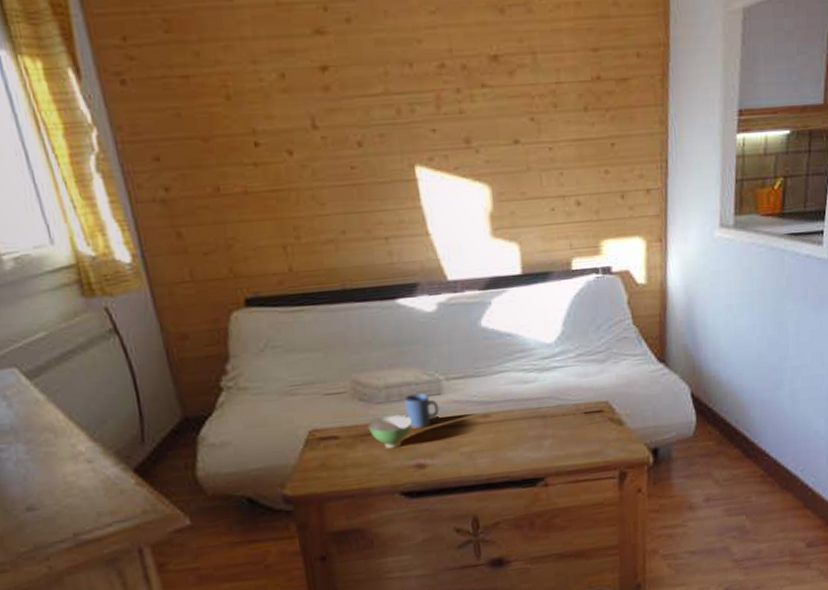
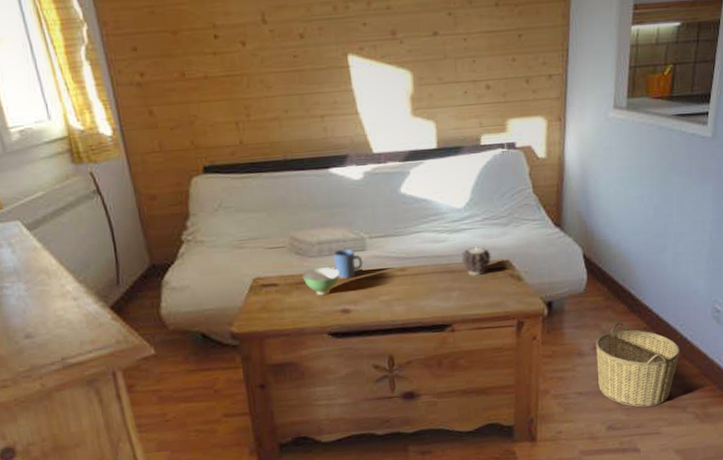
candle: none [553,386,588,420] -> present [461,246,491,275]
basket: none [708,469,802,566] -> present [596,322,681,407]

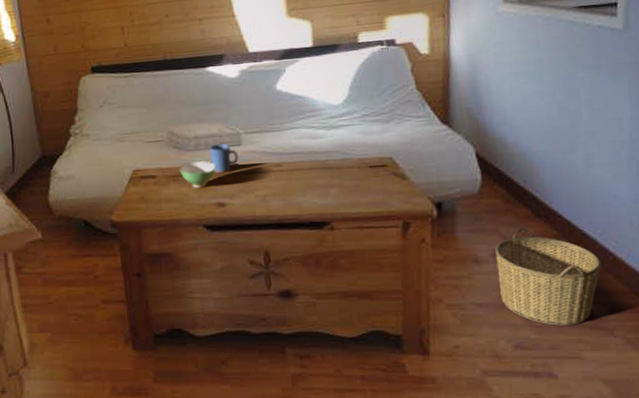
candle: present [461,246,491,275] -> none [340,142,372,172]

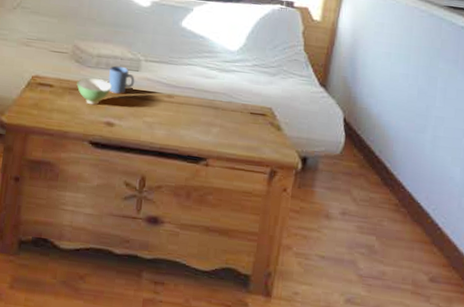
basket: present [495,227,602,326] -> none [342,192,430,288]

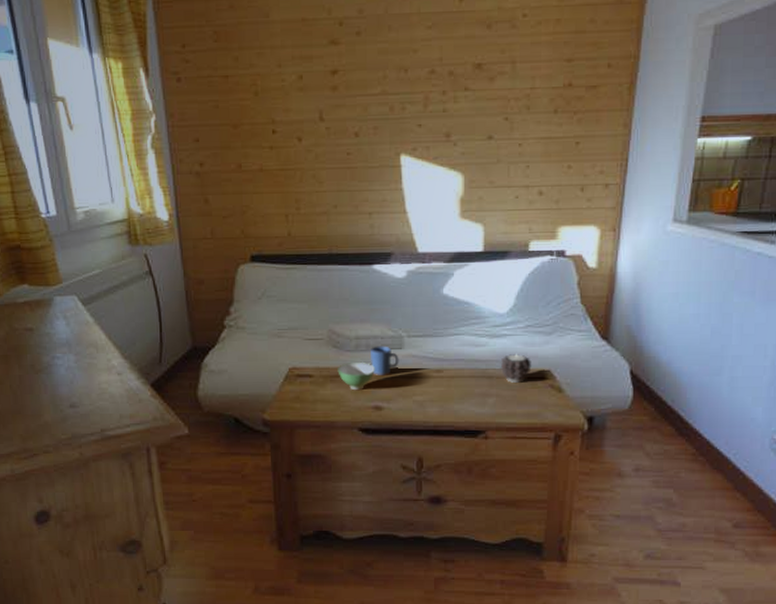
candle: none [226,88,255,117] -> present [500,353,532,383]

